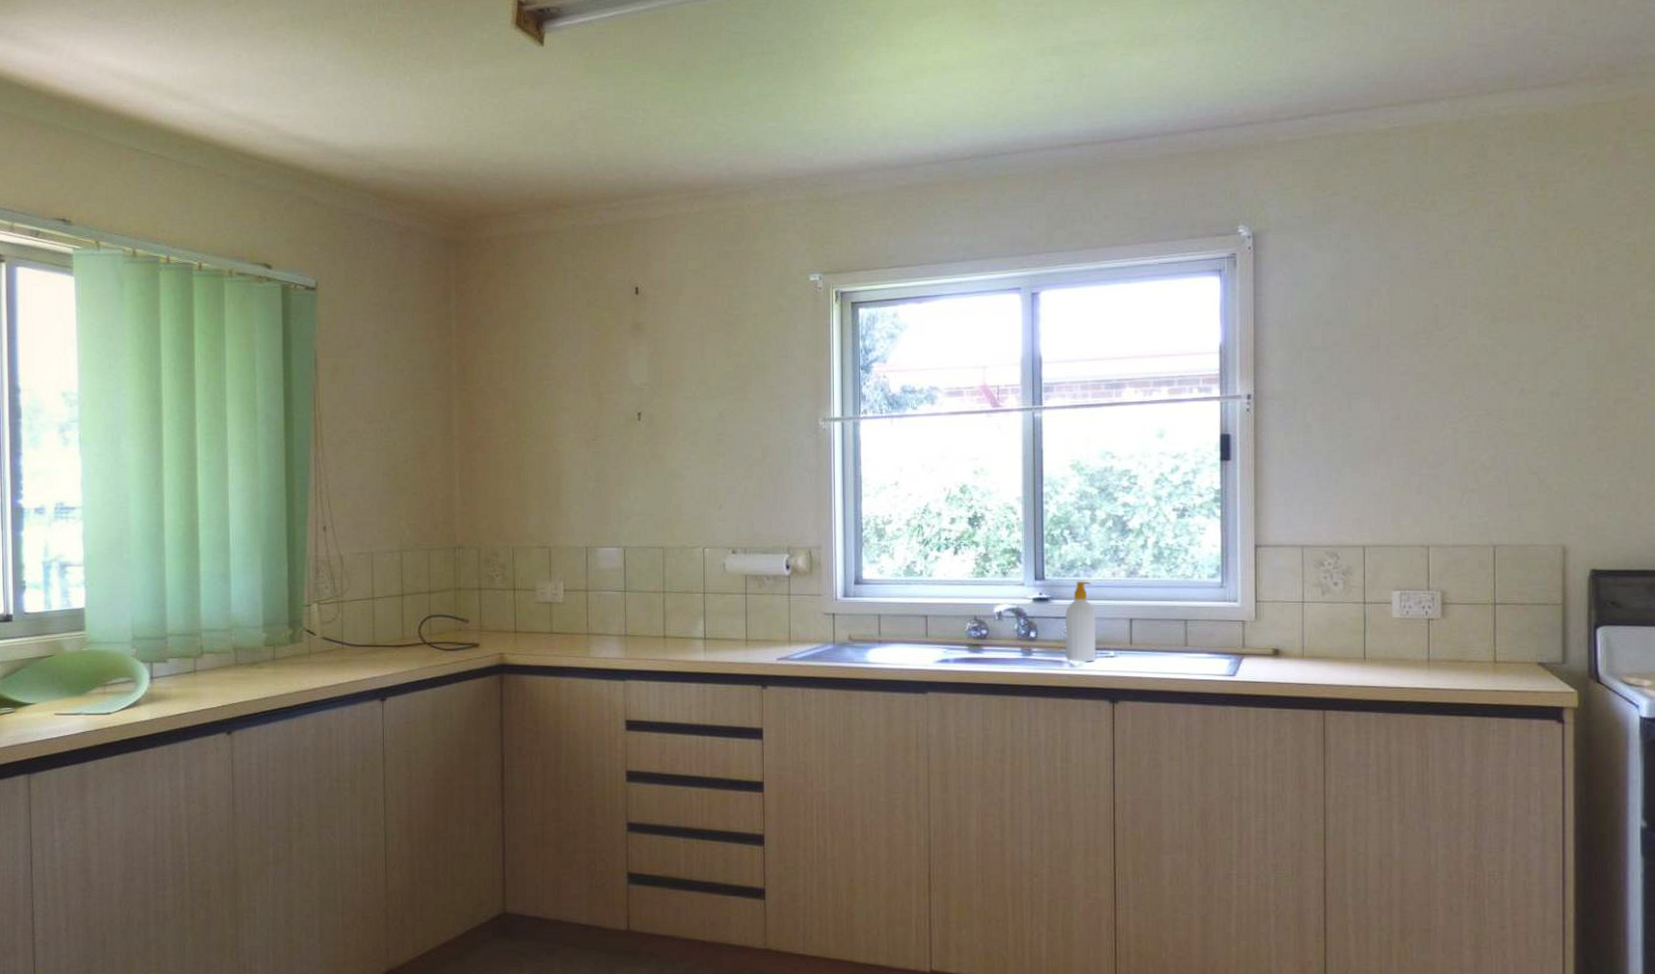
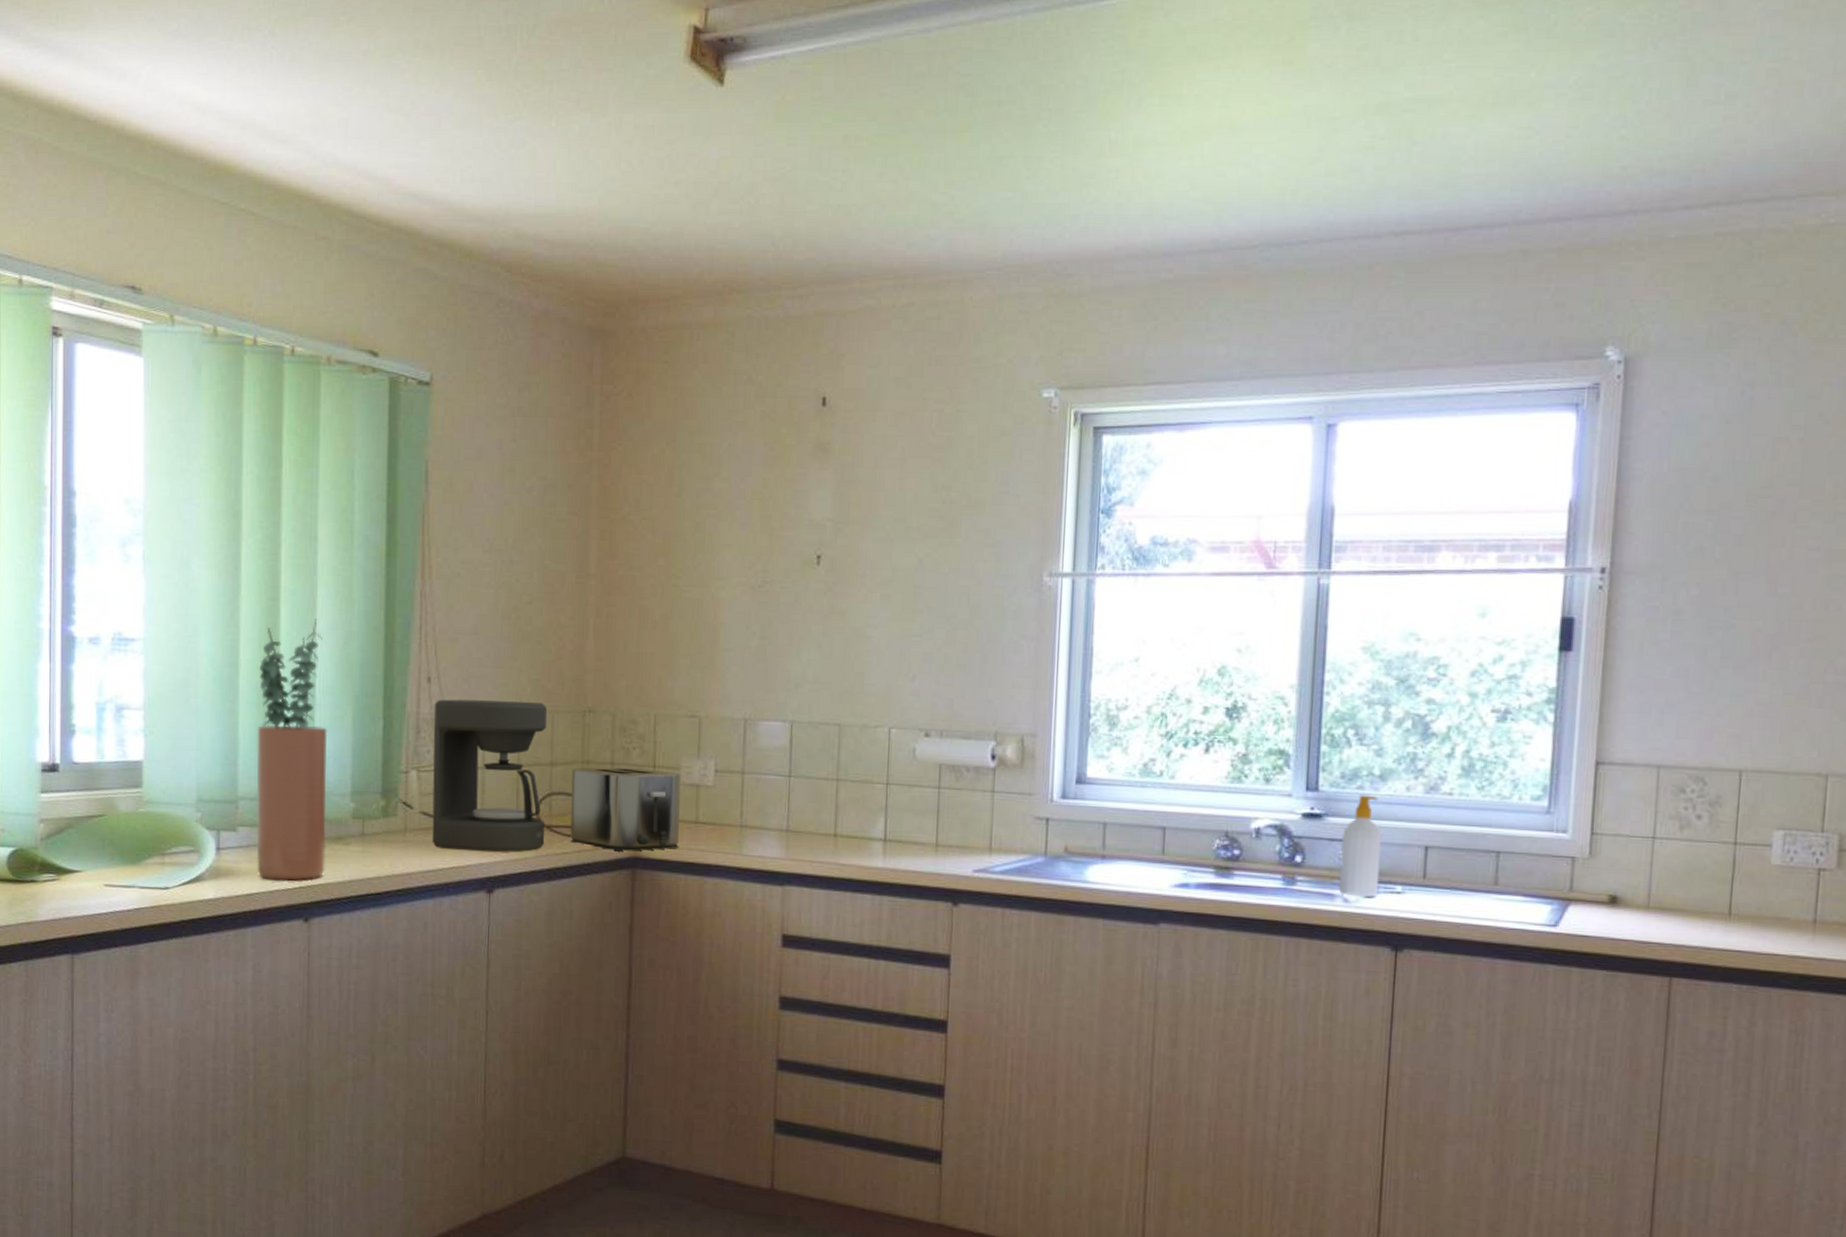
vase: none [181,483,243,702] -> present [256,619,328,881]
coffee maker: none [330,543,427,668] -> present [432,699,548,853]
toaster: none [447,592,538,661] -> present [570,767,681,852]

